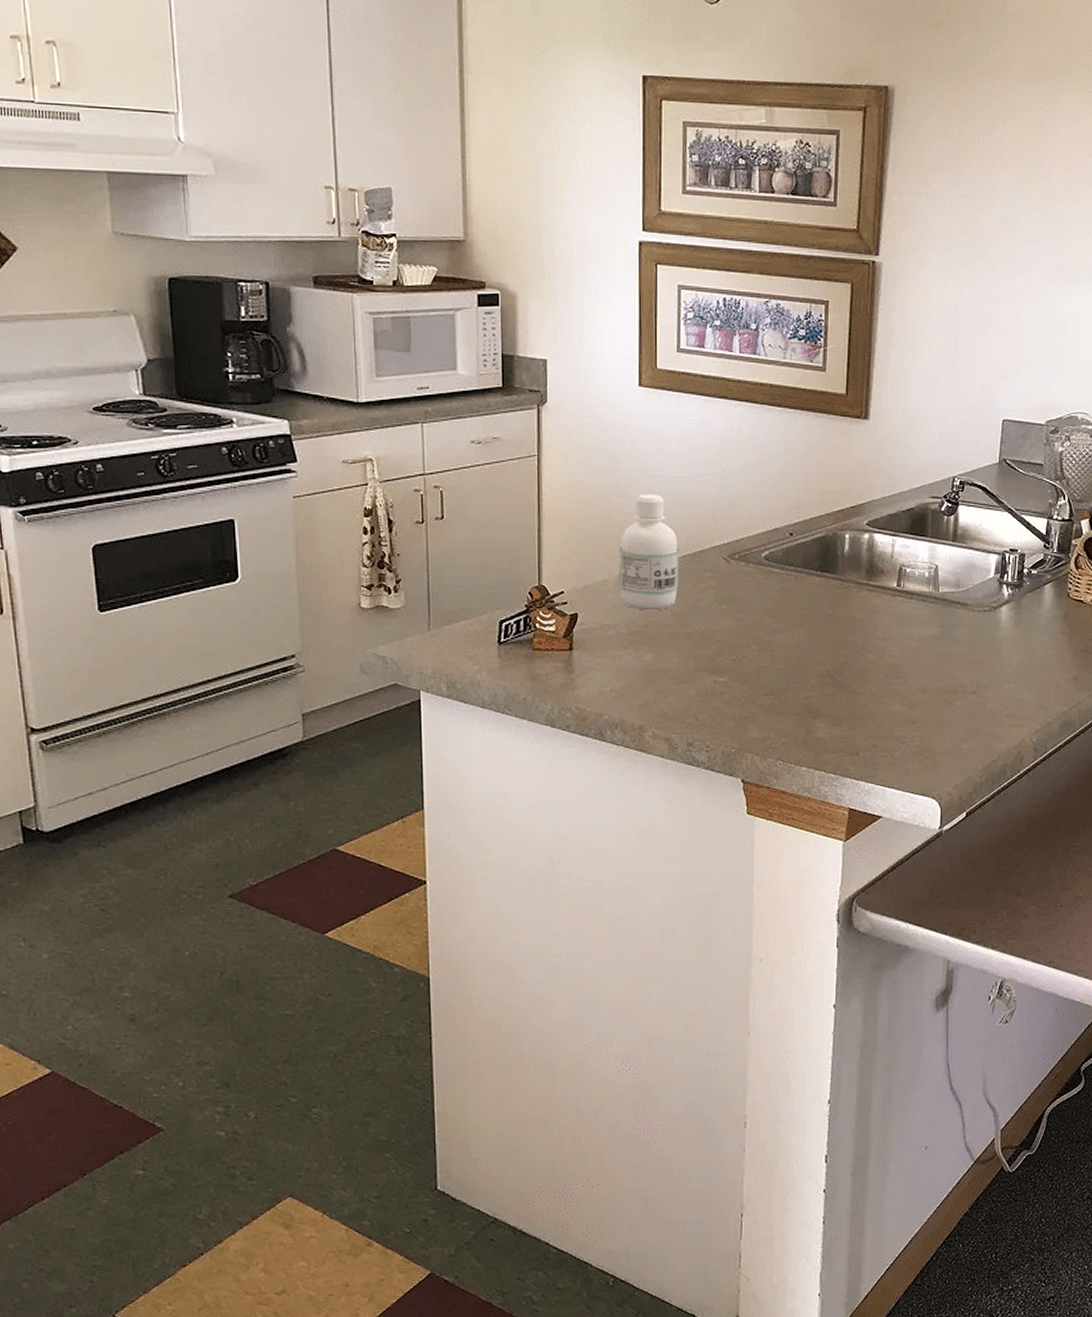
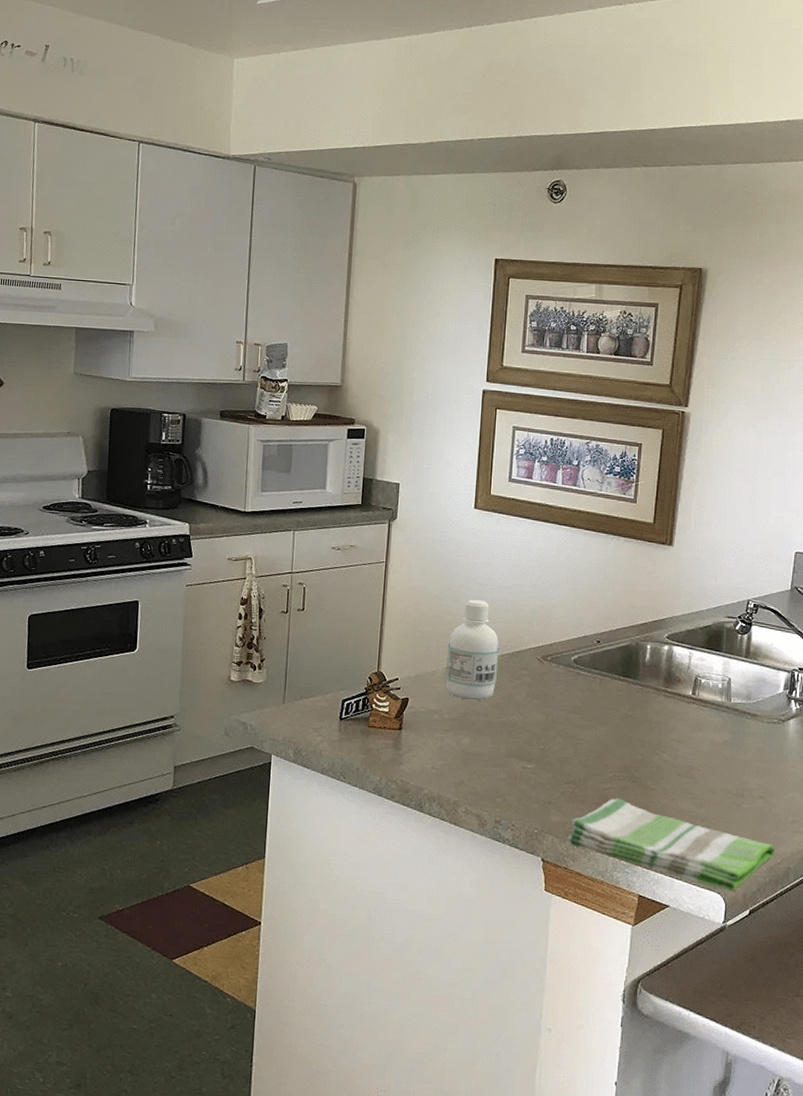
dish towel: none [769,706,991,795] -> present [567,798,775,891]

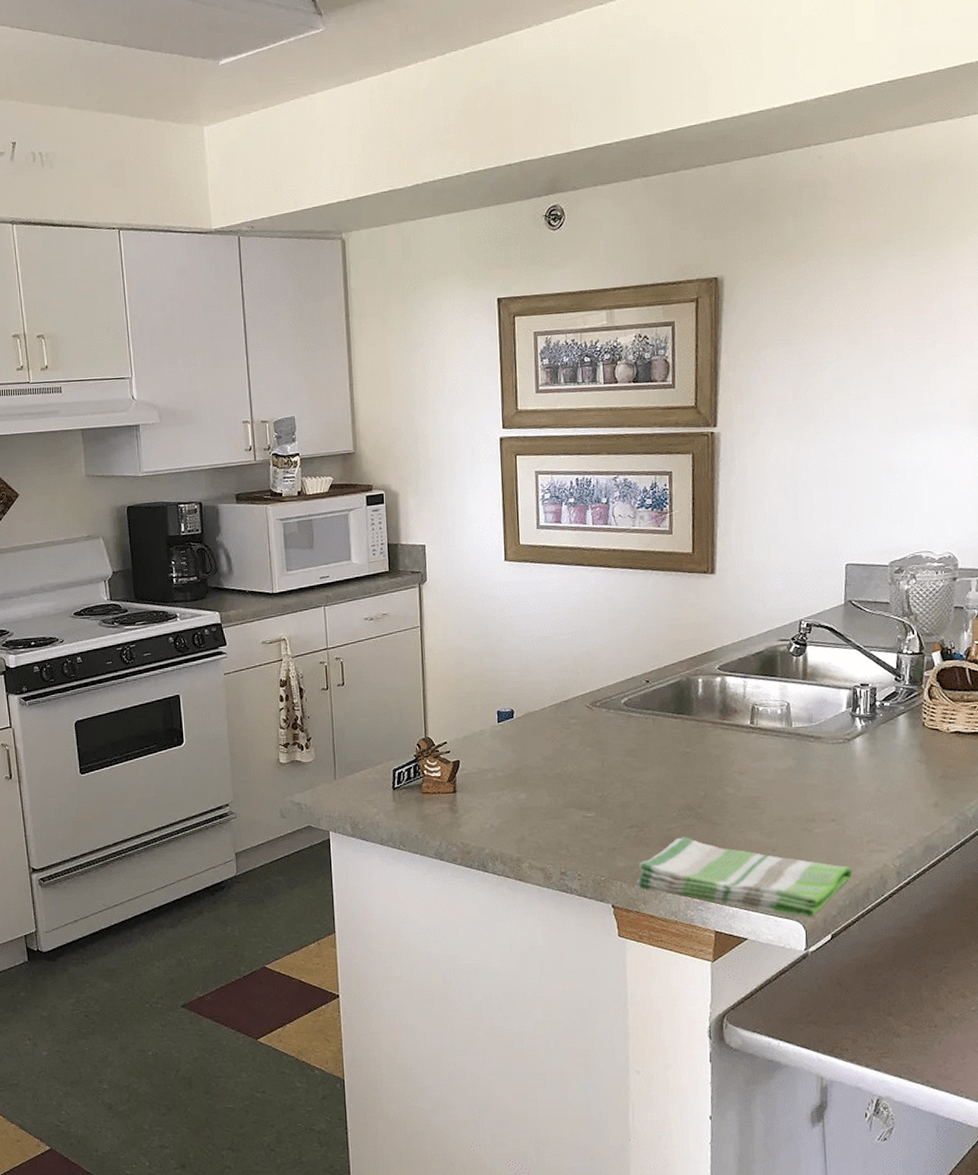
bottle: present [446,599,499,701] -> none [493,653,547,756]

